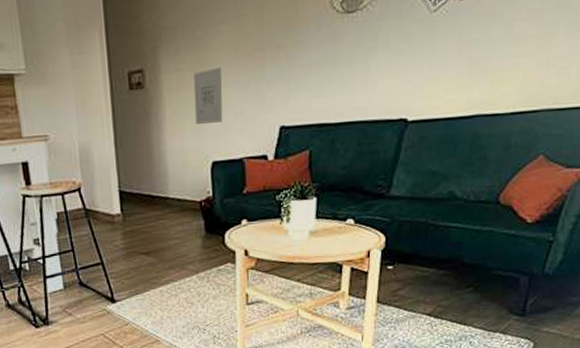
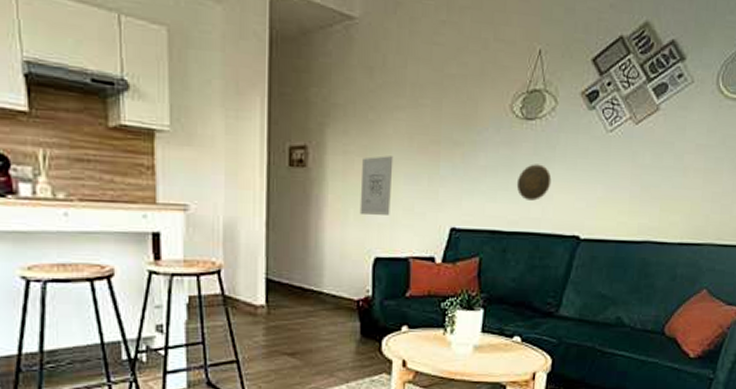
decorative plate: none [341,54,376,91] -> present [516,164,552,201]

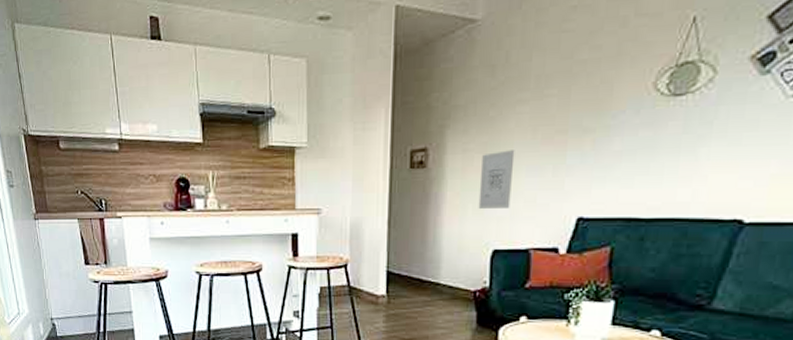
decorative plate: present [516,164,552,201] -> none [659,143,706,184]

